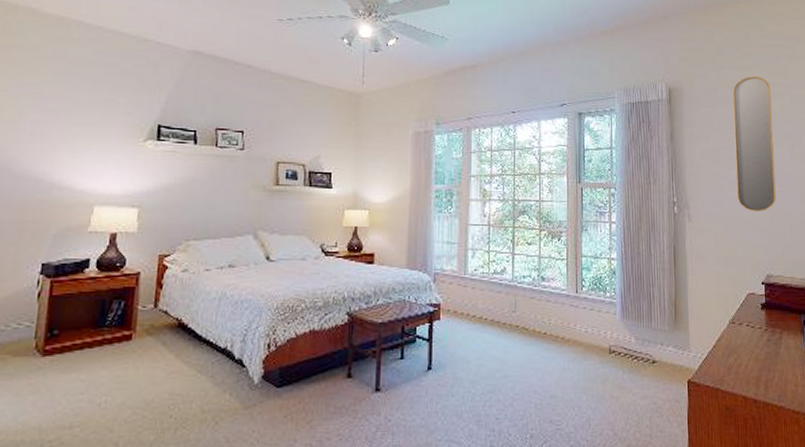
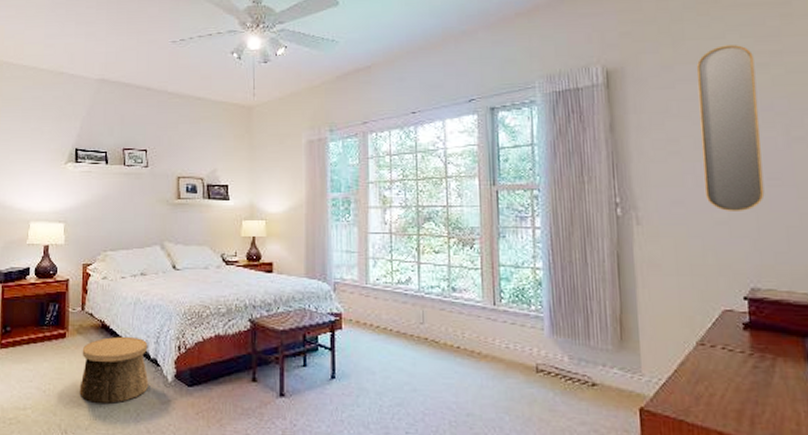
basket: none [145,335,233,413] -> present [79,336,149,403]

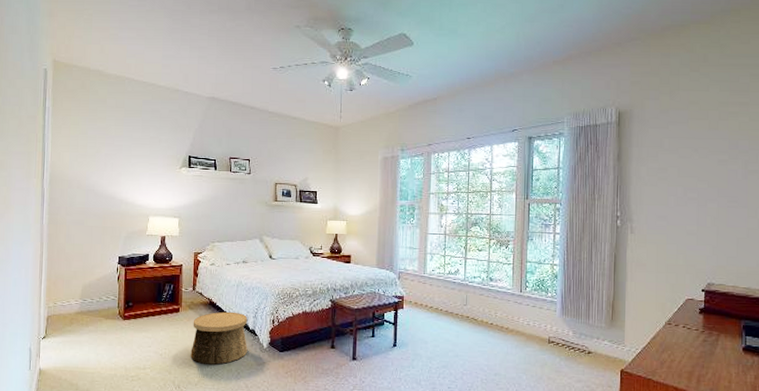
home mirror: present [696,45,765,211] -> none [682,96,728,225]

